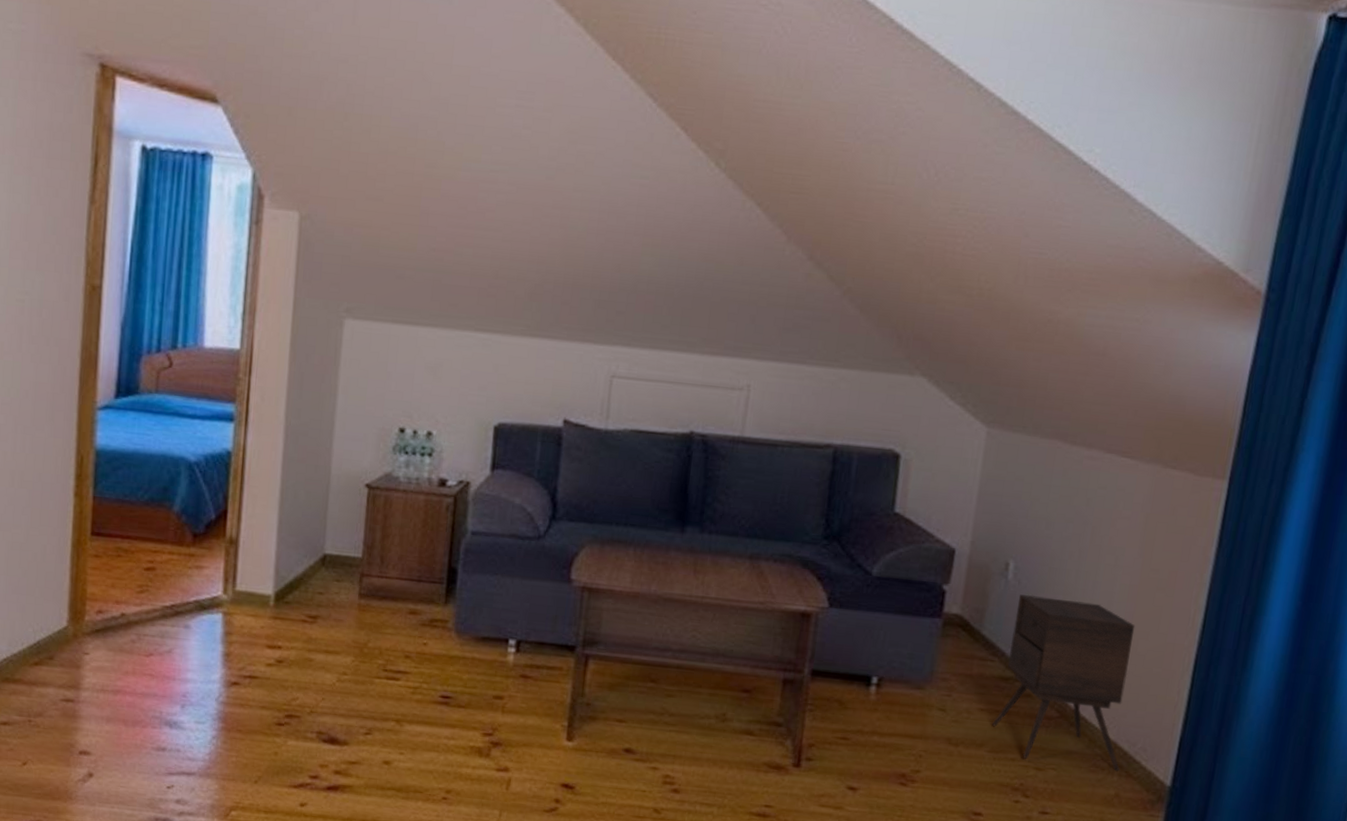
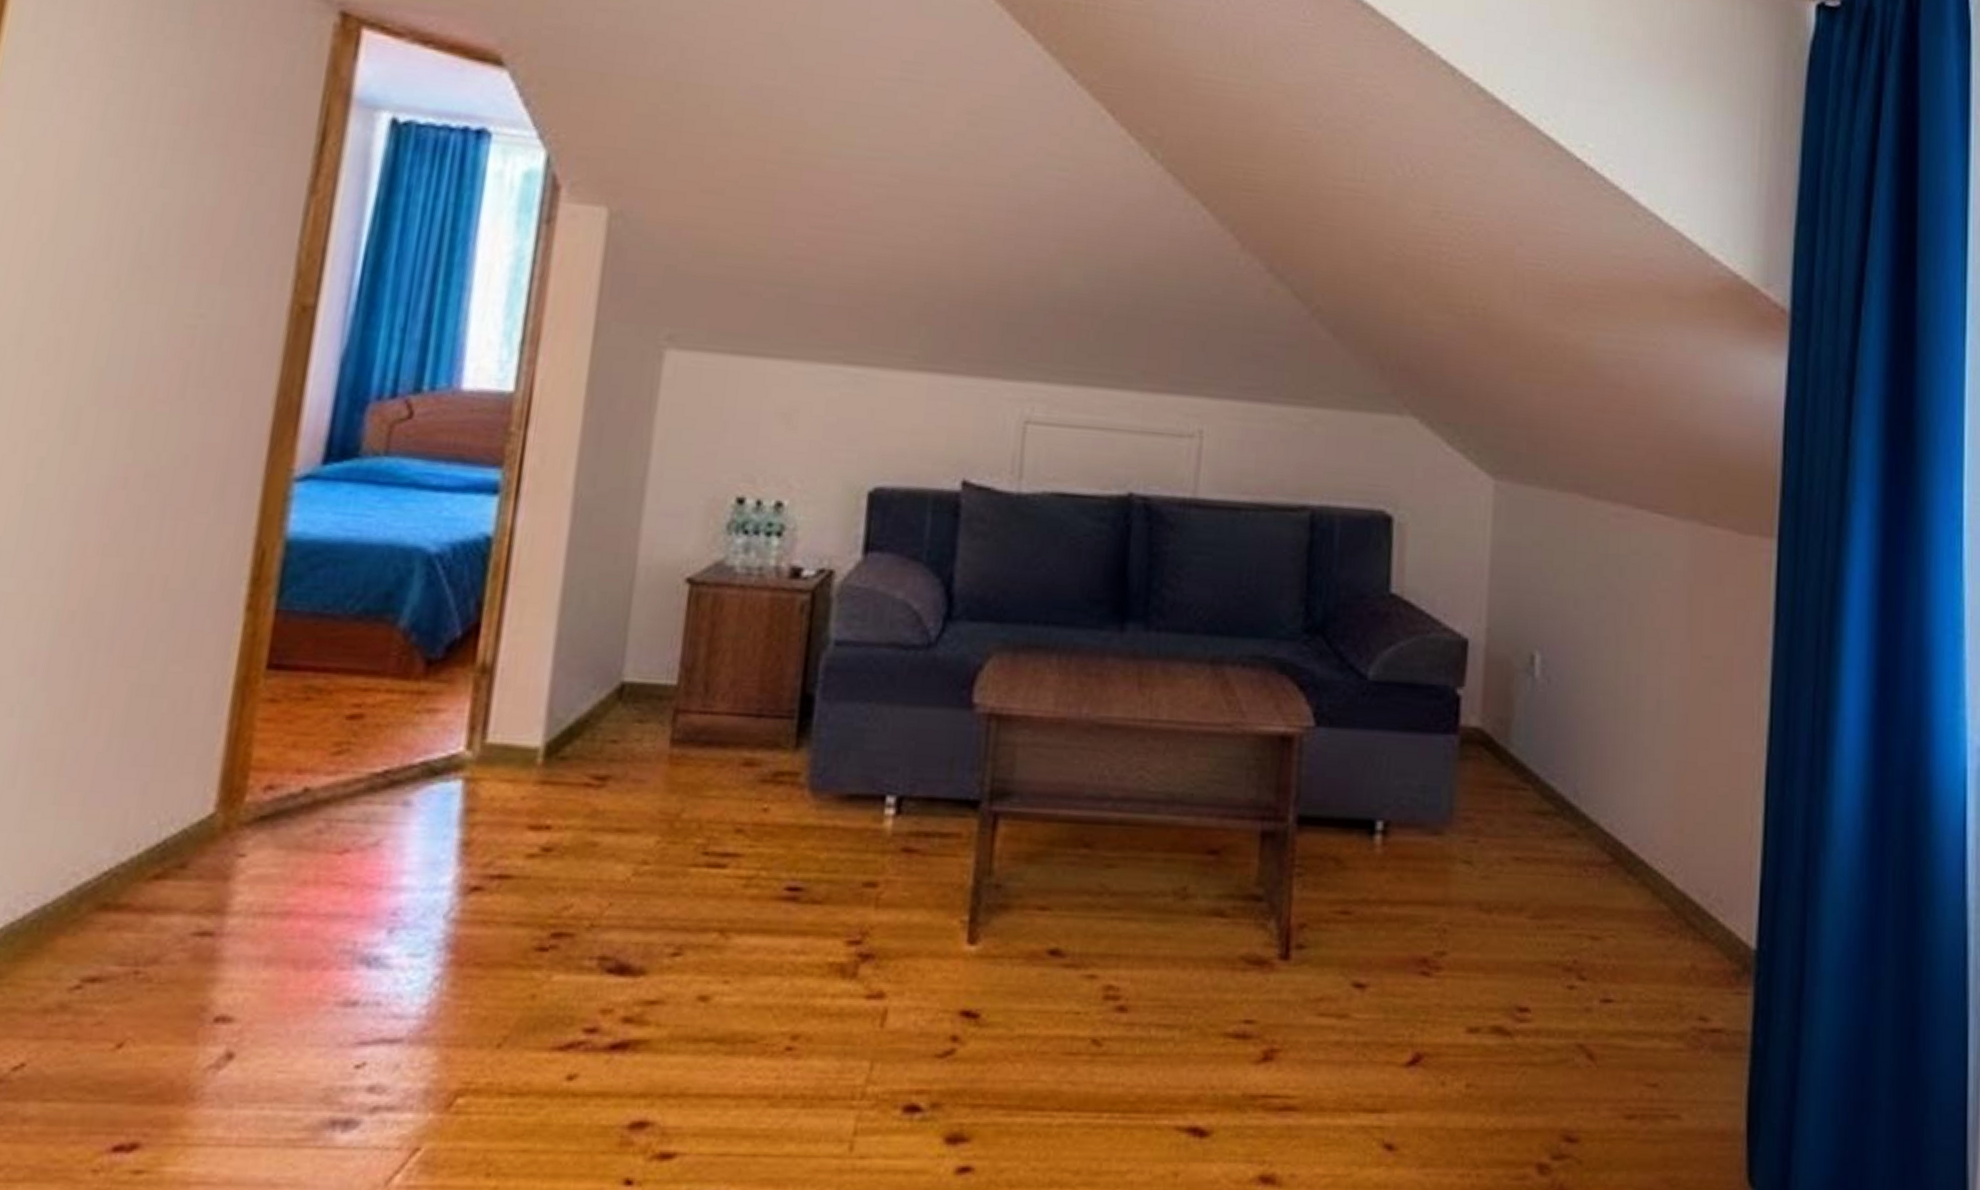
side table: present [992,594,1136,772] -> none [1532,696,1693,934]

